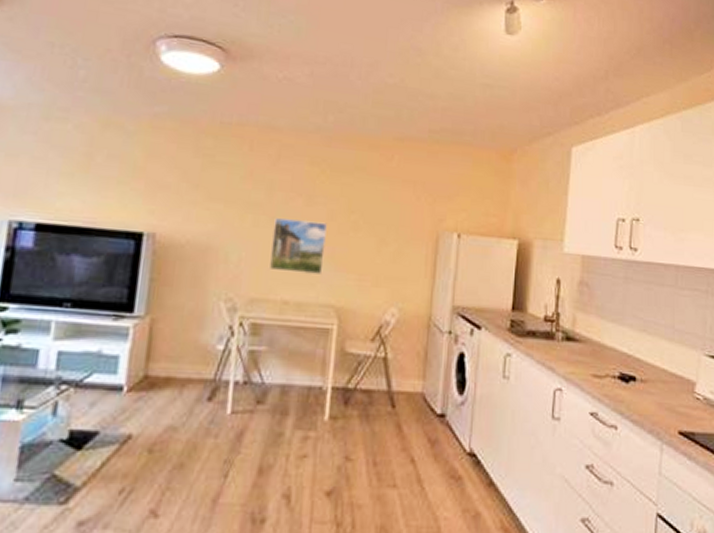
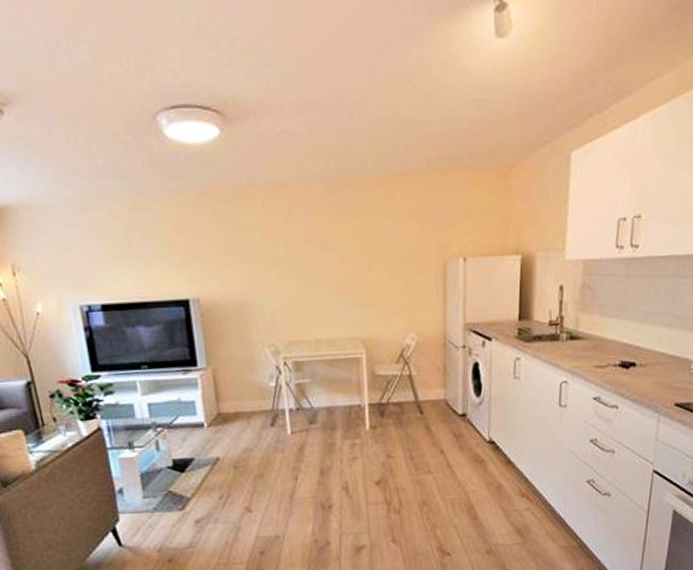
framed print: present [270,218,327,274] -> none [297,266,346,315]

